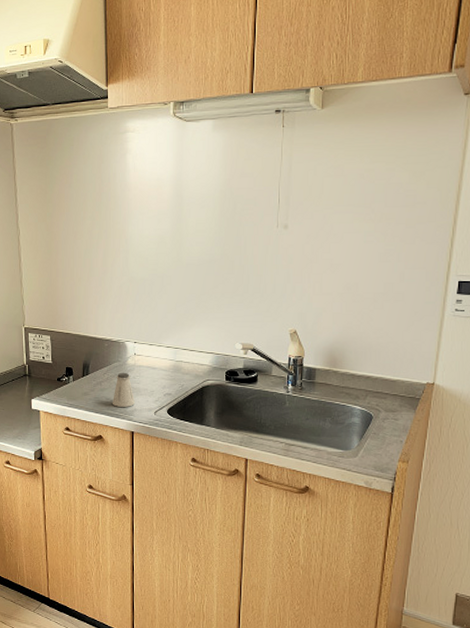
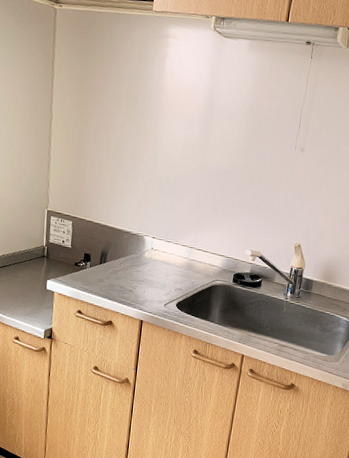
saltshaker: present [113,372,135,407] -> none [126,264,147,297]

